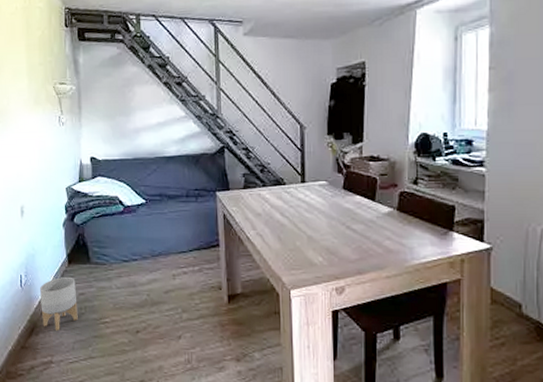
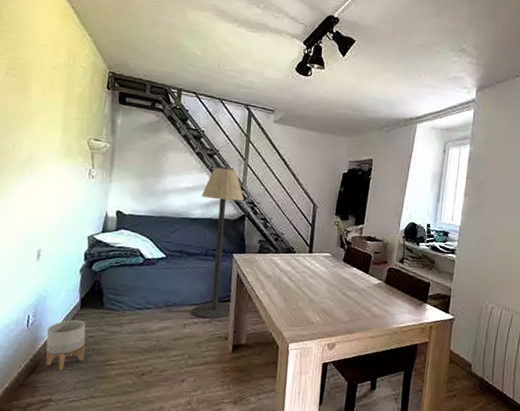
floor lamp: none [174,95,222,267] -> present [193,167,244,319]

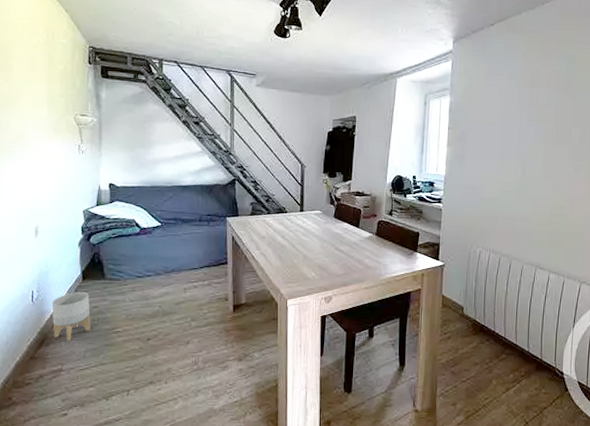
floor lamp: present [193,167,244,319] -> none [190,134,233,282]

